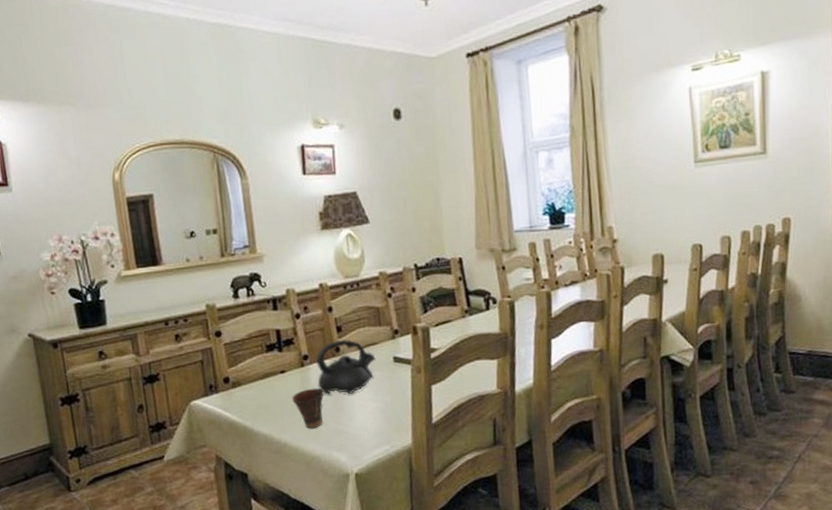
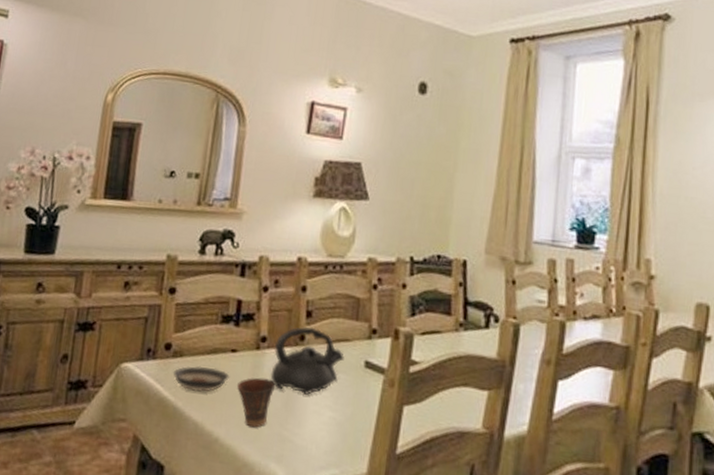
saucer: none [235,389,284,411] -> present [173,366,230,392]

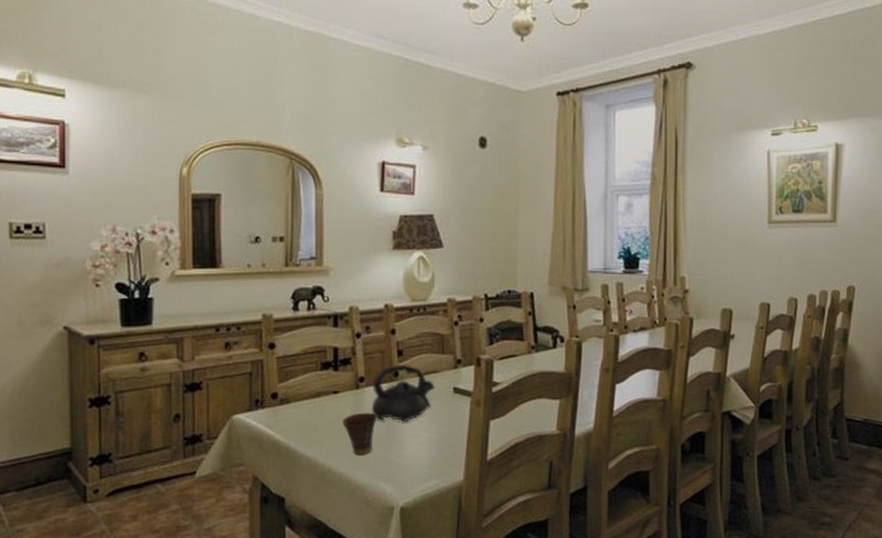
saucer: present [173,366,230,392] -> none [282,409,334,431]

